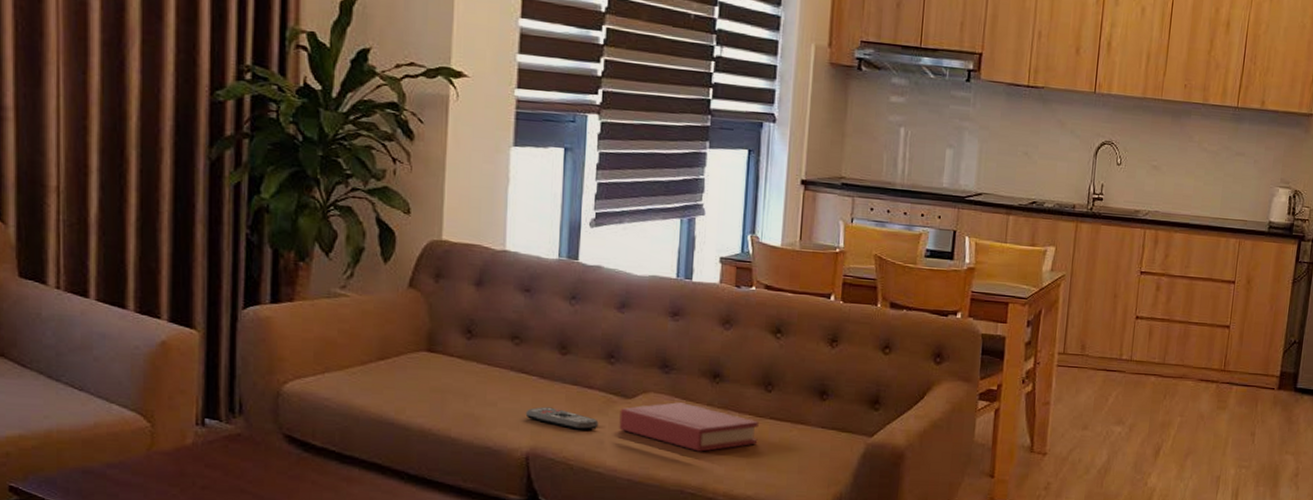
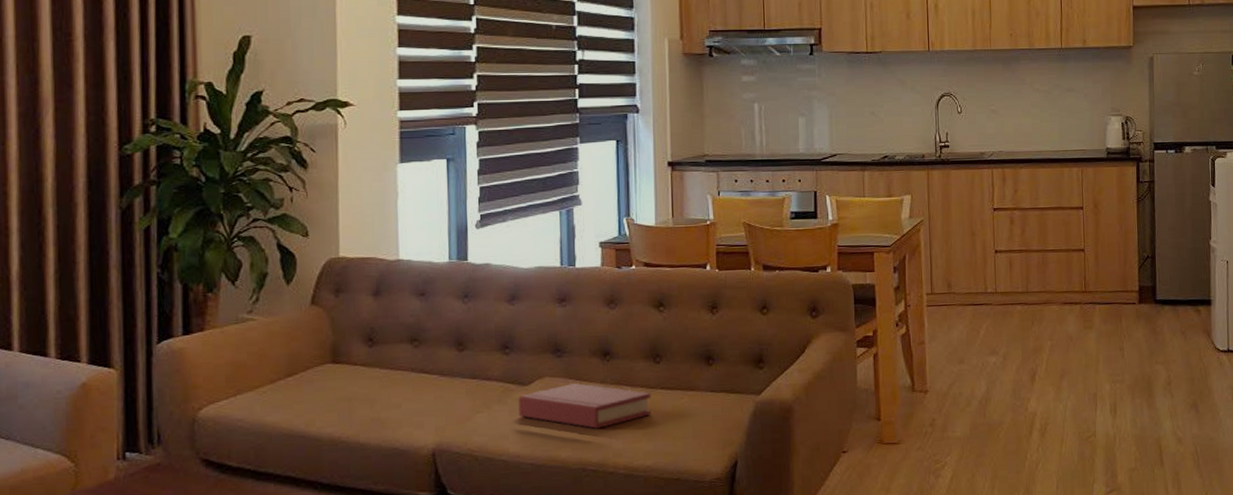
remote control: present [525,407,599,430] -> none [429,402,499,422]

